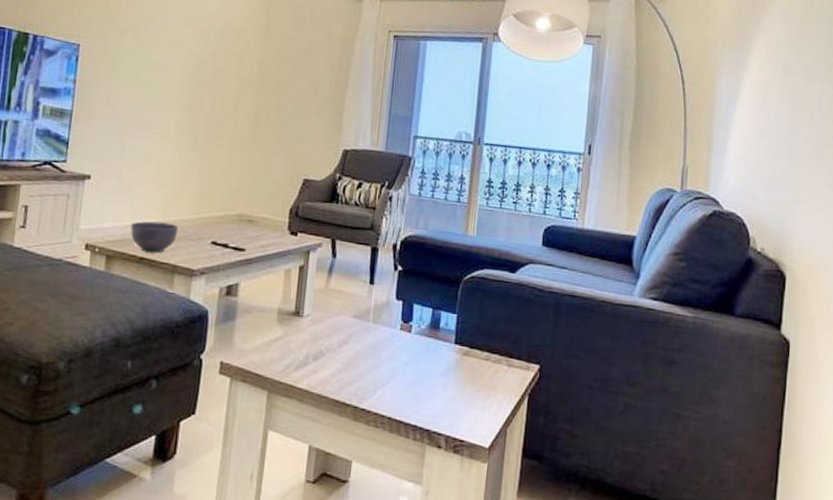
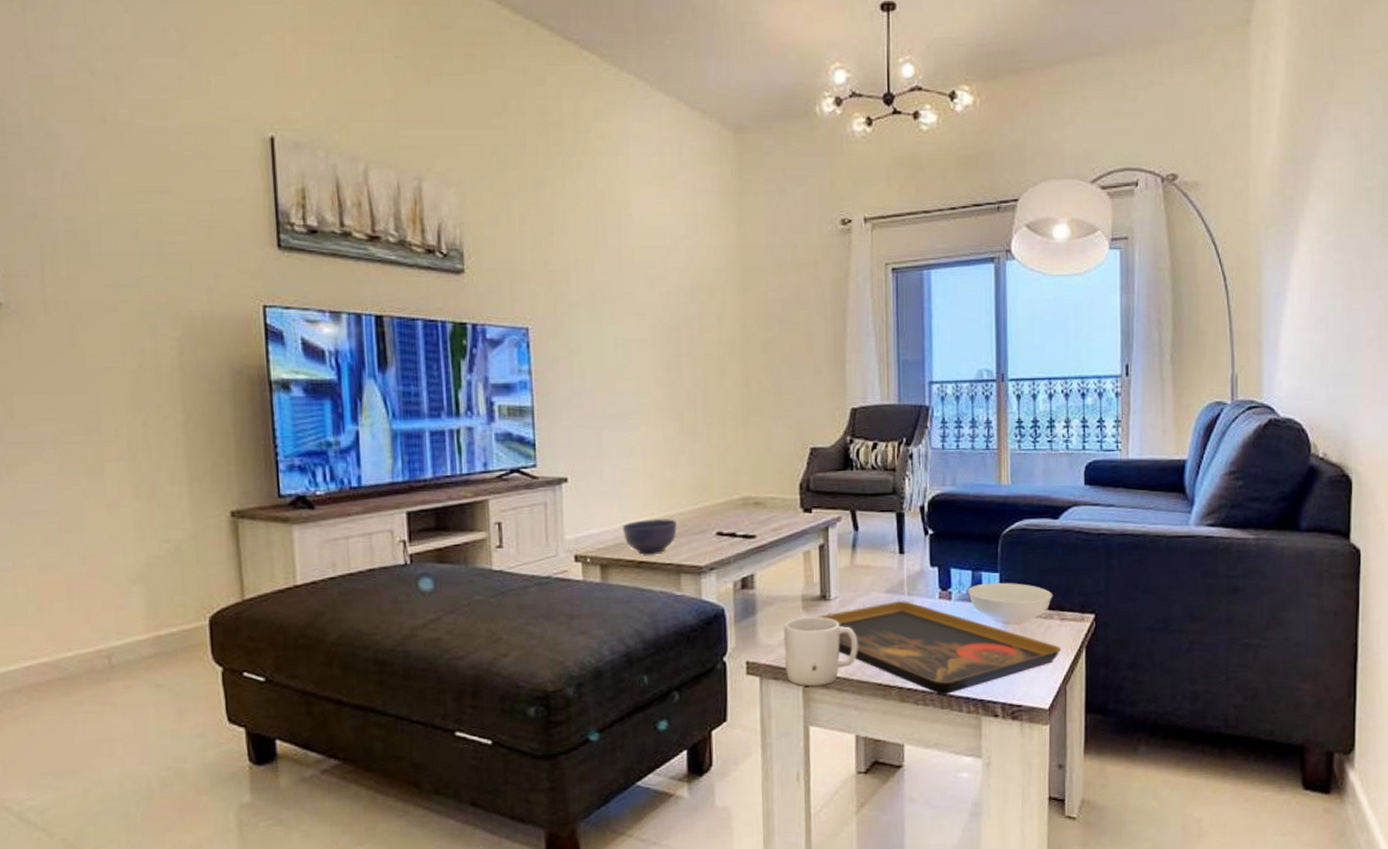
mug: none [254,328,323,395] -> present [783,616,858,687]
decorative tray: none [291,326,506,420] -> present [819,601,1062,694]
bowl: none [426,322,504,364] -> present [967,582,1053,625]

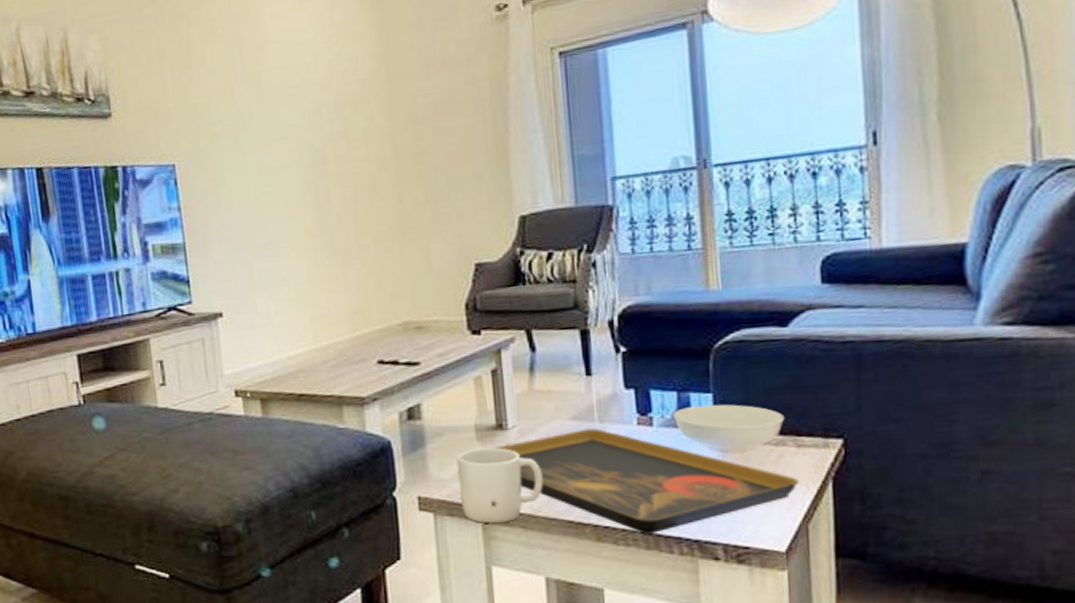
bowl: present [622,519,677,554] -> none [279,349,336,386]

